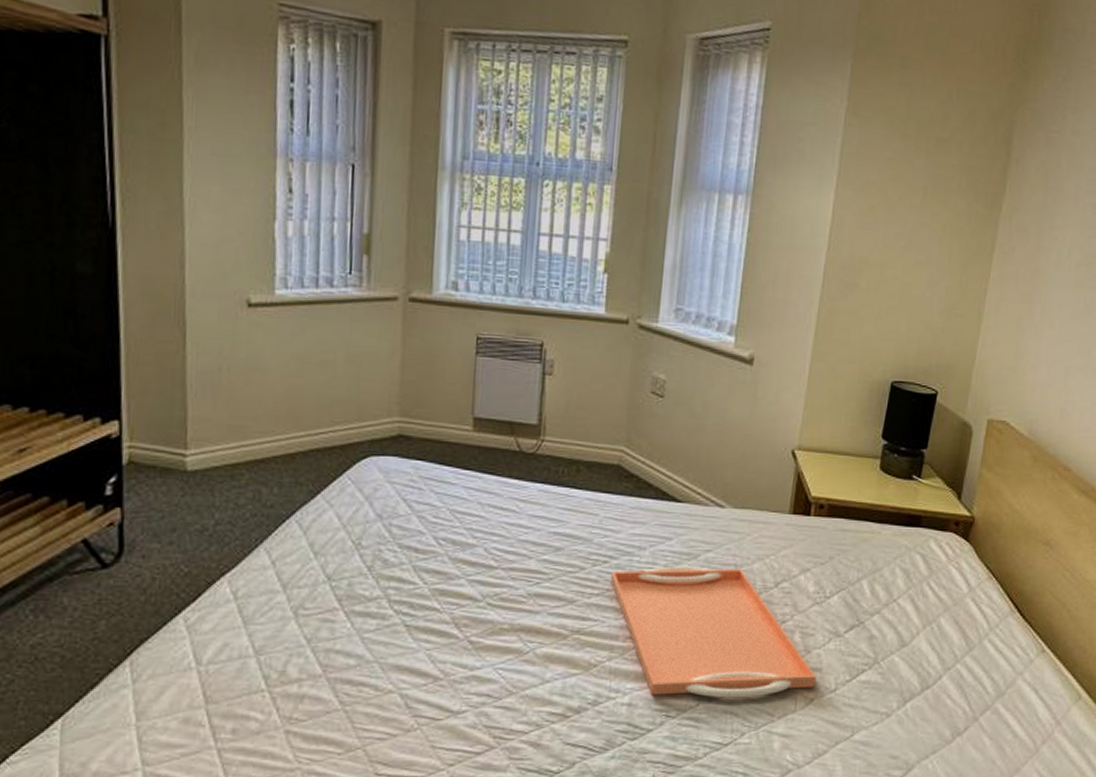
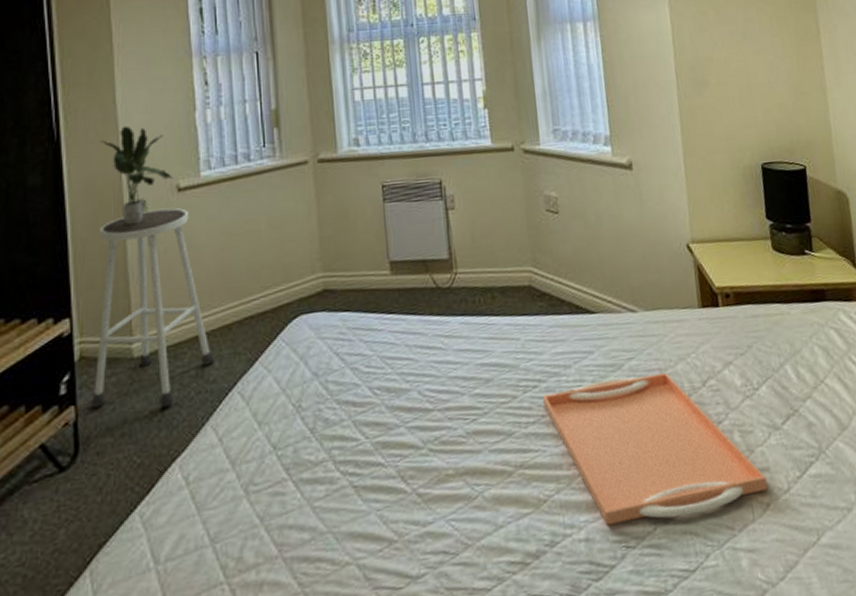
stool: none [137,322,274,523] -> present [90,208,214,408]
potted plant: none [164,223,244,335] -> present [102,125,173,225]

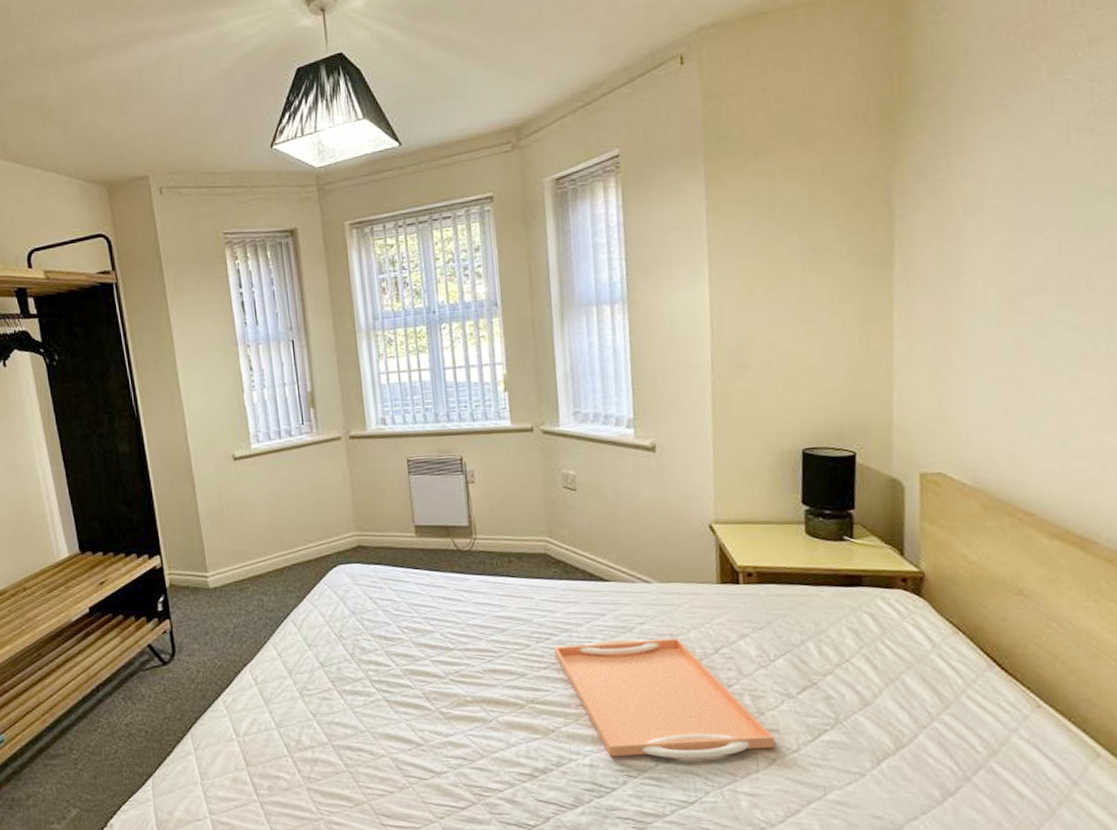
stool: present [90,208,214,408] -> none [176,473,271,626]
potted plant: present [102,125,173,225] -> none [171,405,229,486]

